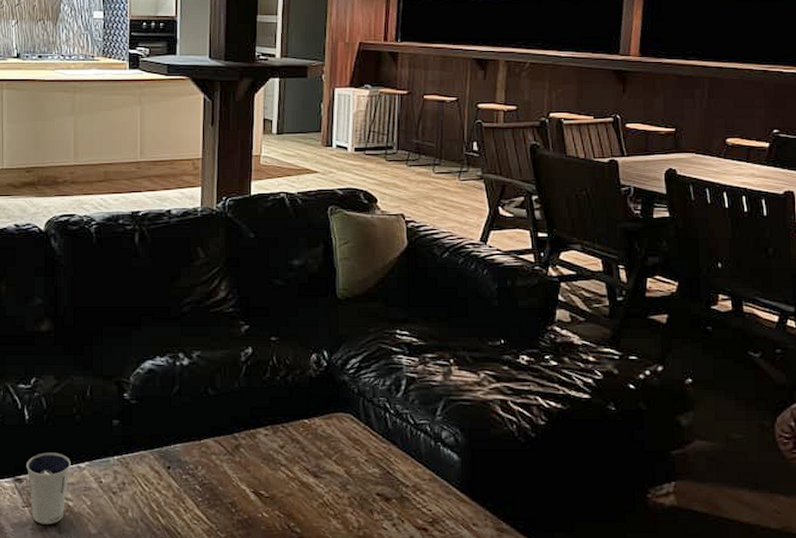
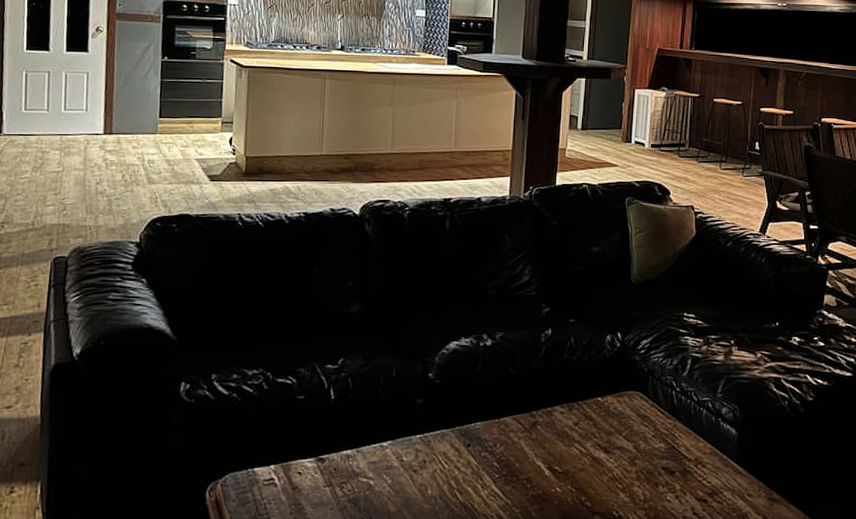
dixie cup: present [26,452,71,524] -> none [329,432,374,503]

